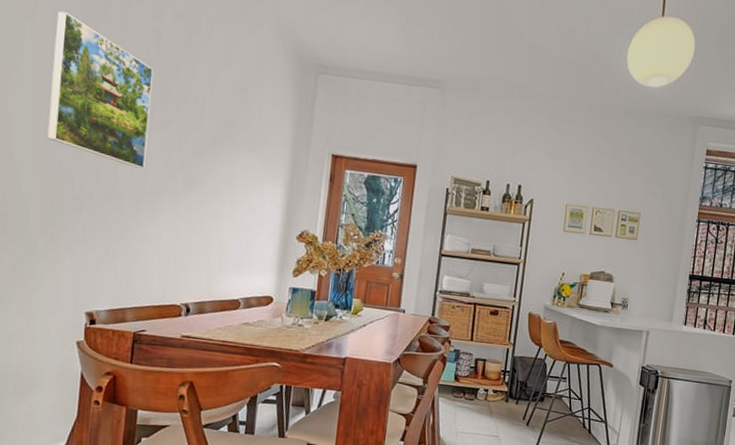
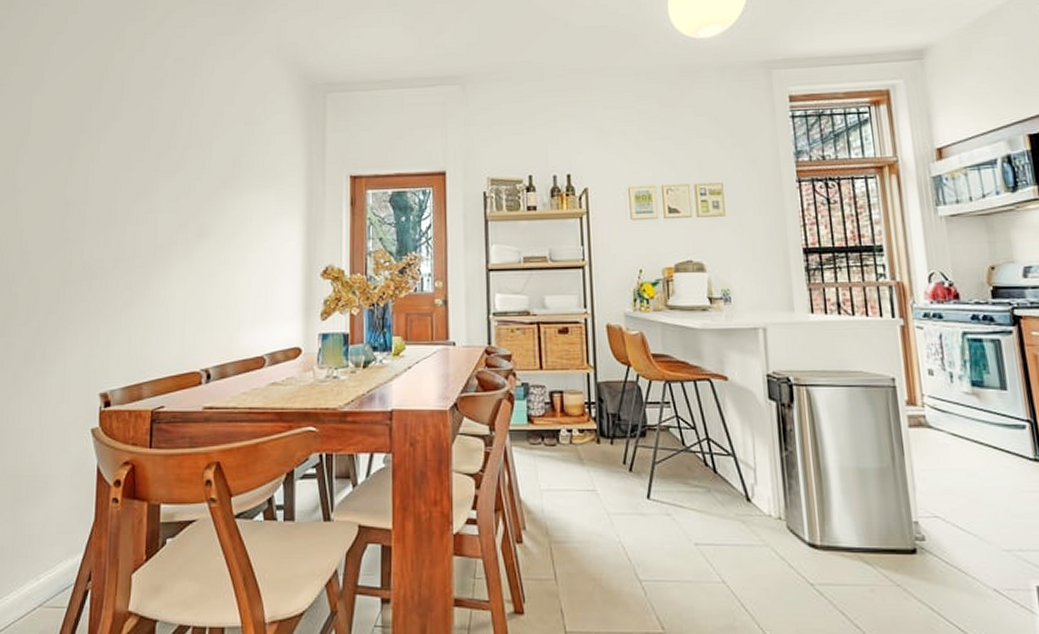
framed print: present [47,10,153,169] -> none [55,79,158,225]

